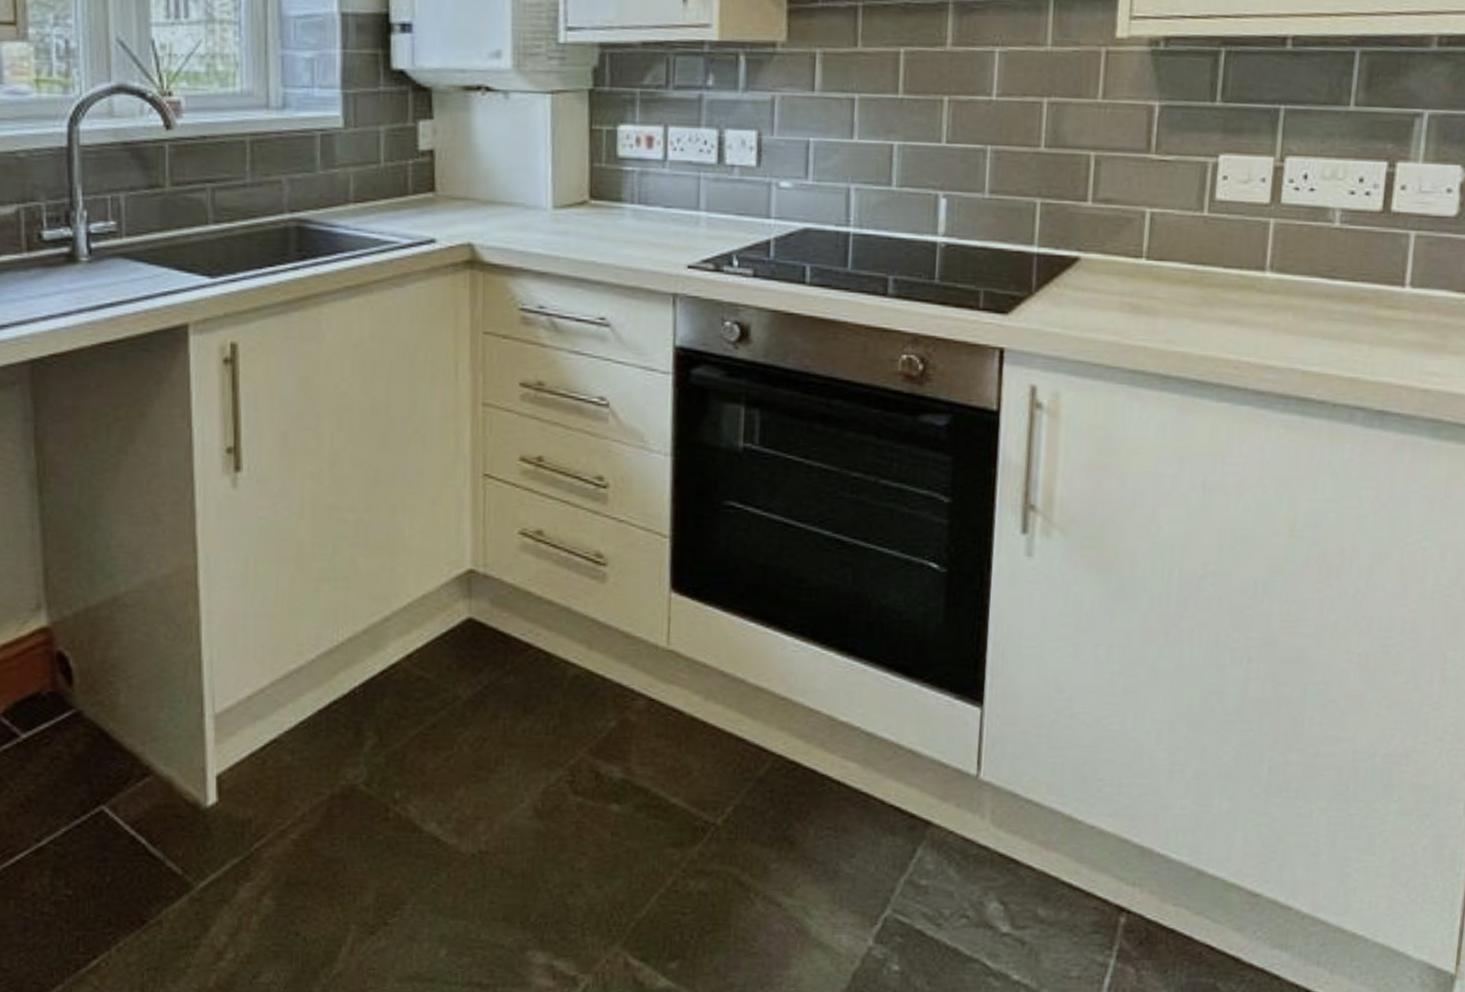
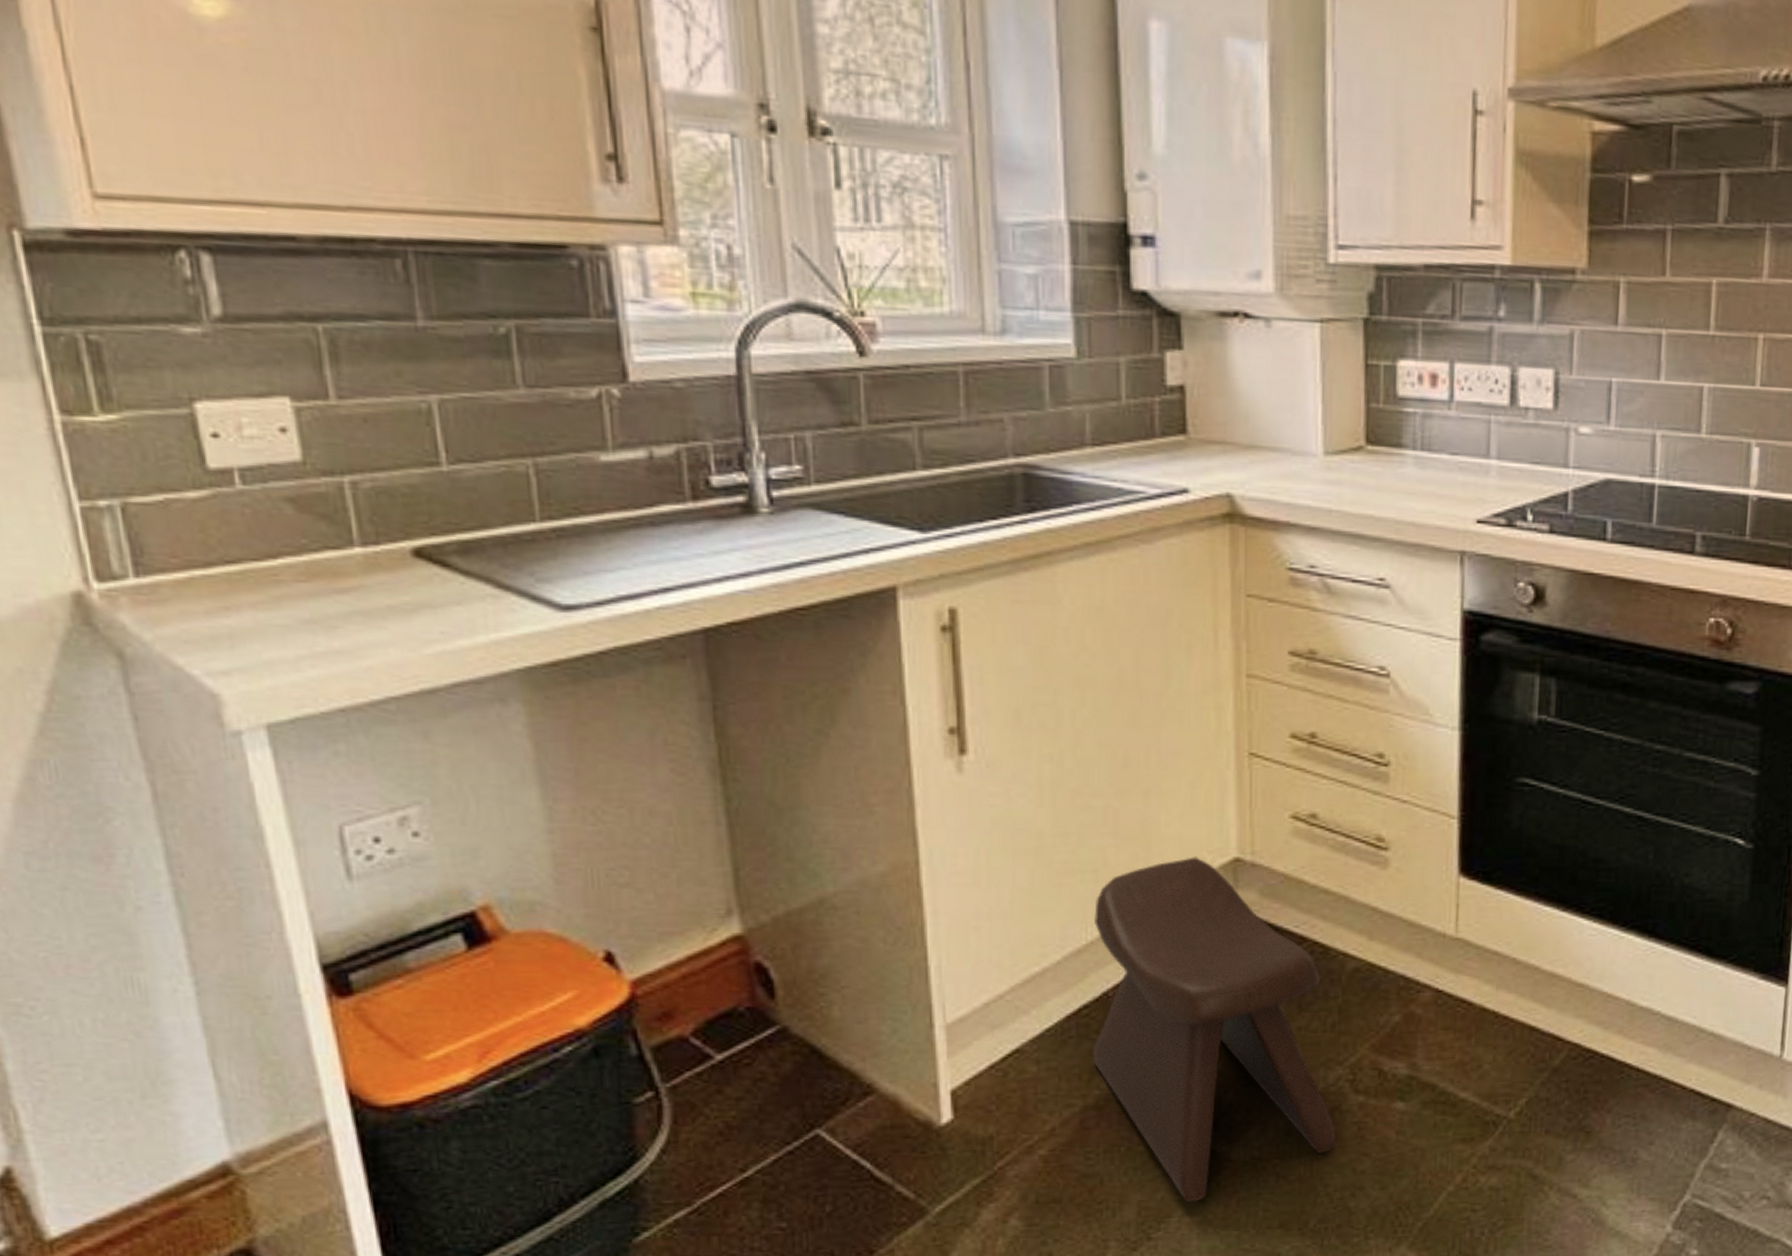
stool: none [340,567,556,891] -> present [1093,857,1336,1202]

